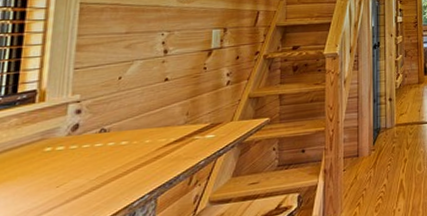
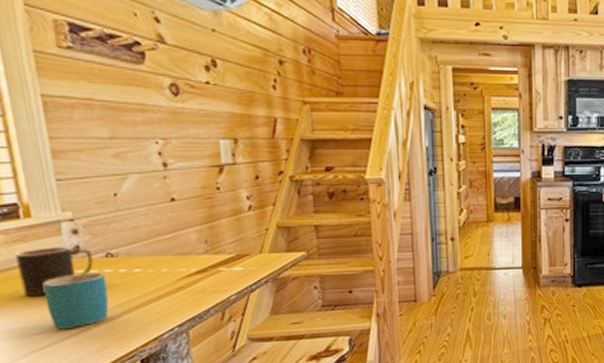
mug: none [18,125,88,173] -> present [14,246,93,296]
mug: none [35,146,95,204] -> present [42,272,109,330]

